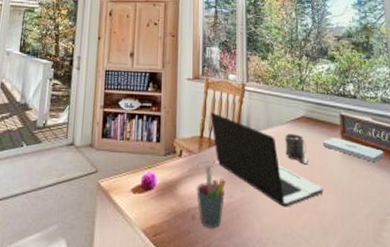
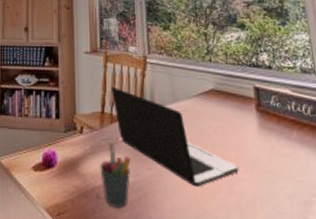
paint can: present [285,134,308,165] -> none [193,108,220,141]
notepad: present [322,138,385,163] -> none [235,112,307,139]

